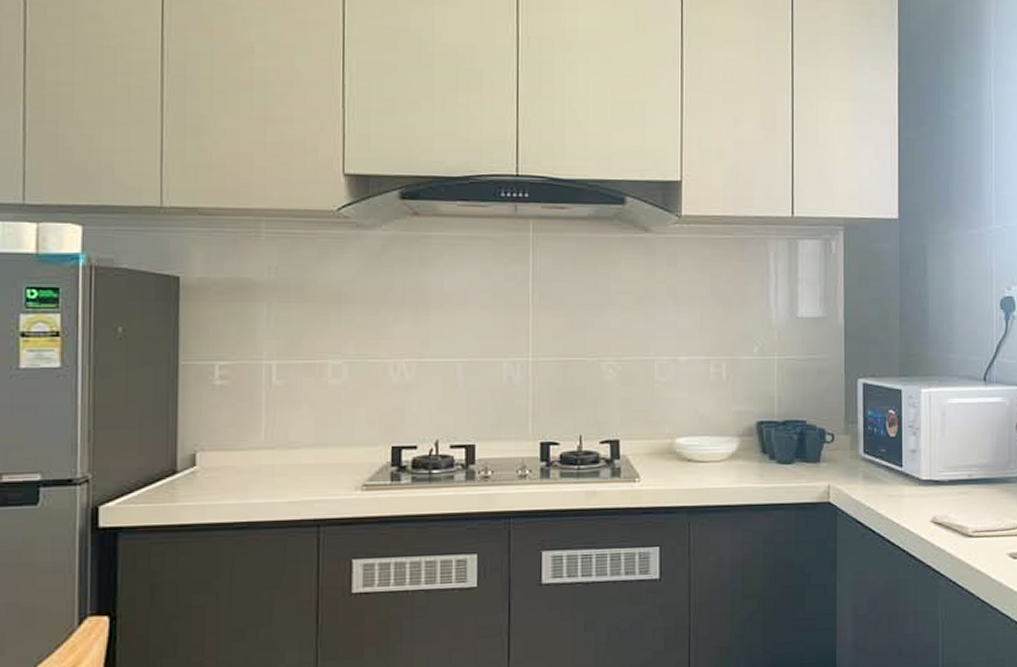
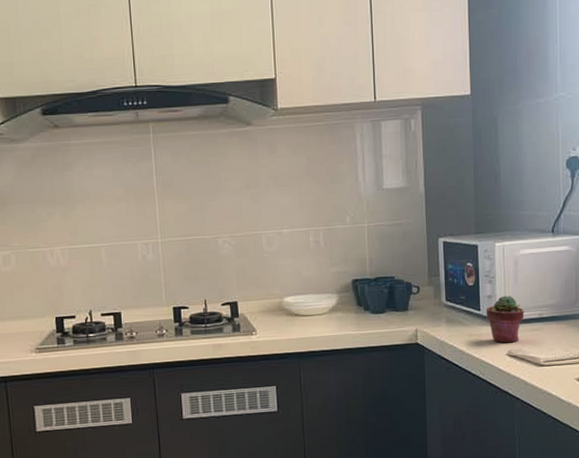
potted succulent: none [908,451,952,508] -> present [486,295,524,344]

